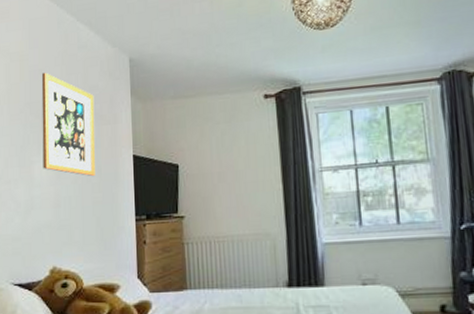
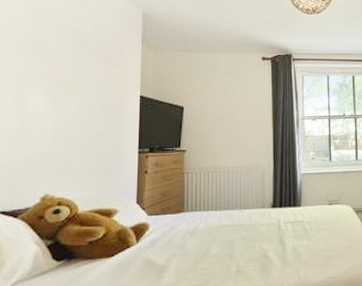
wall art: present [41,72,96,177] -> none [41,12,104,112]

